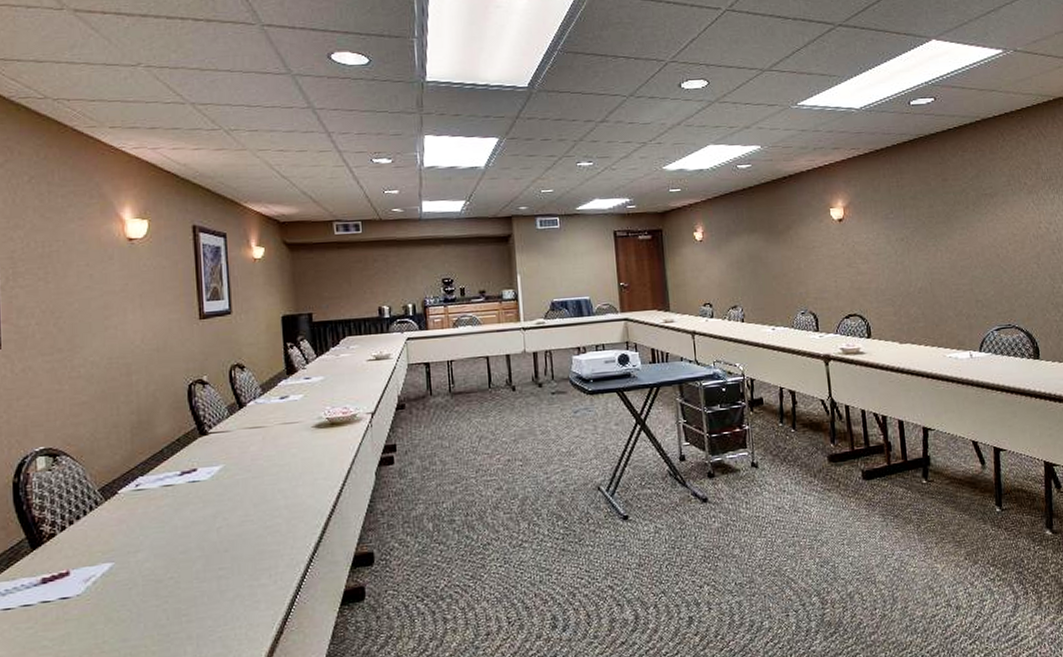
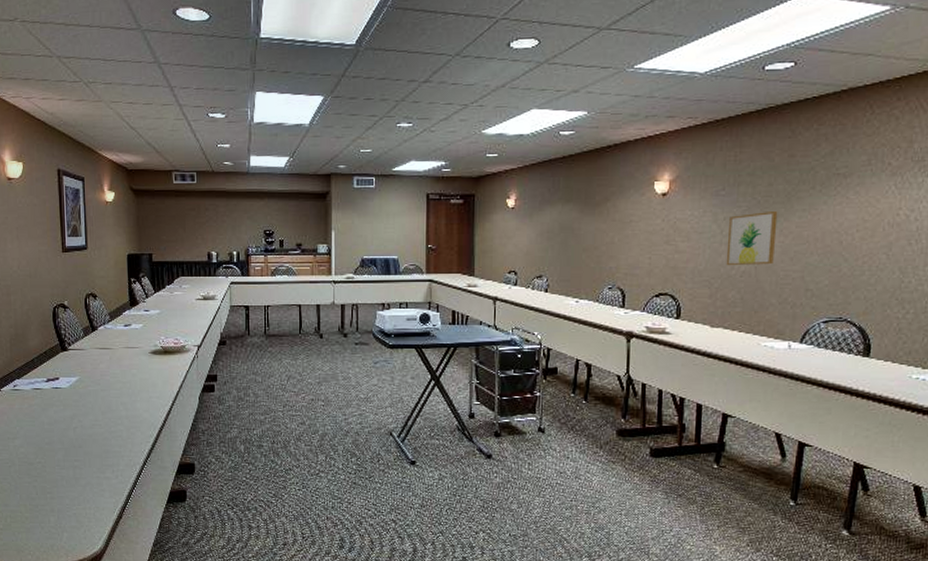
wall art: none [901,229,945,284] -> present [726,210,778,266]

